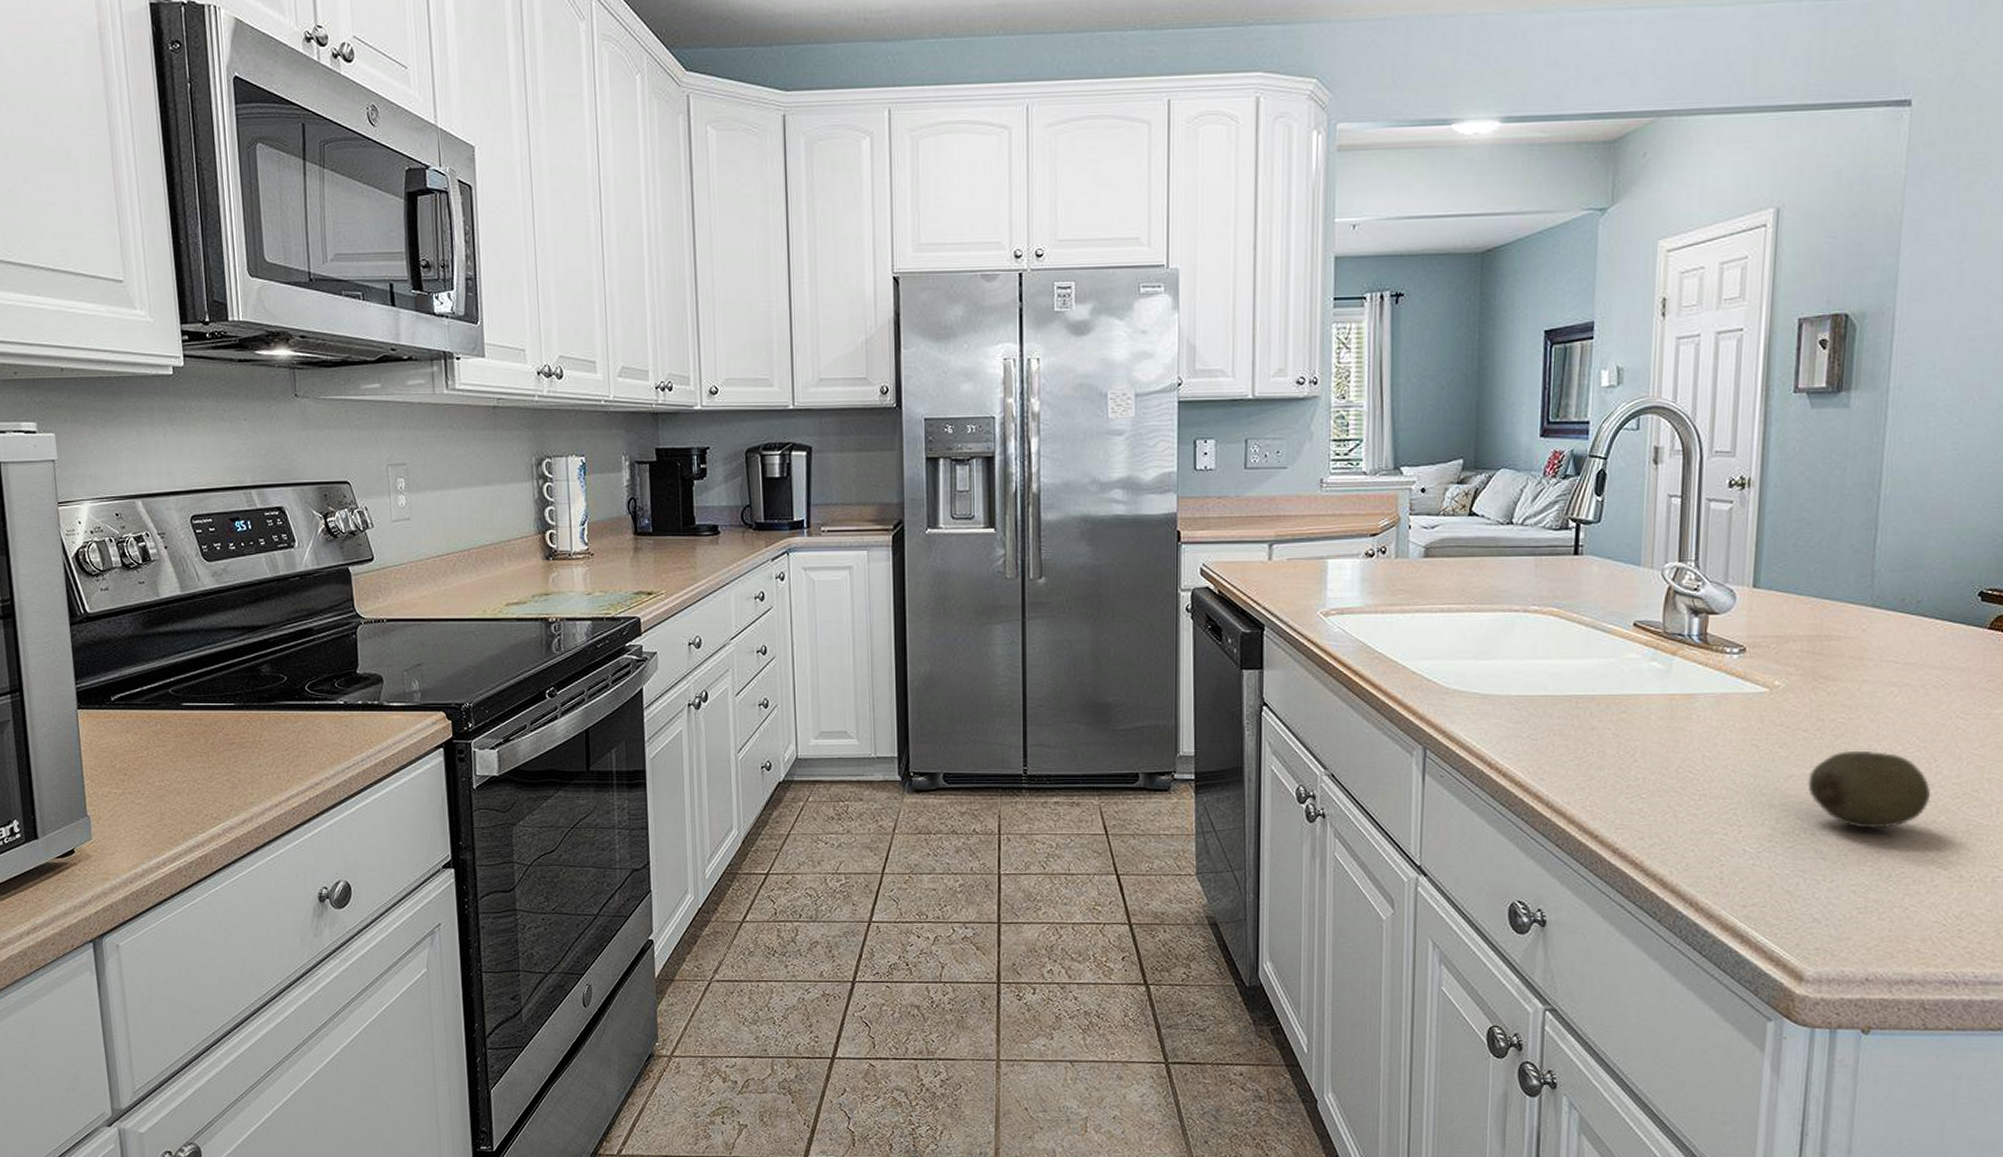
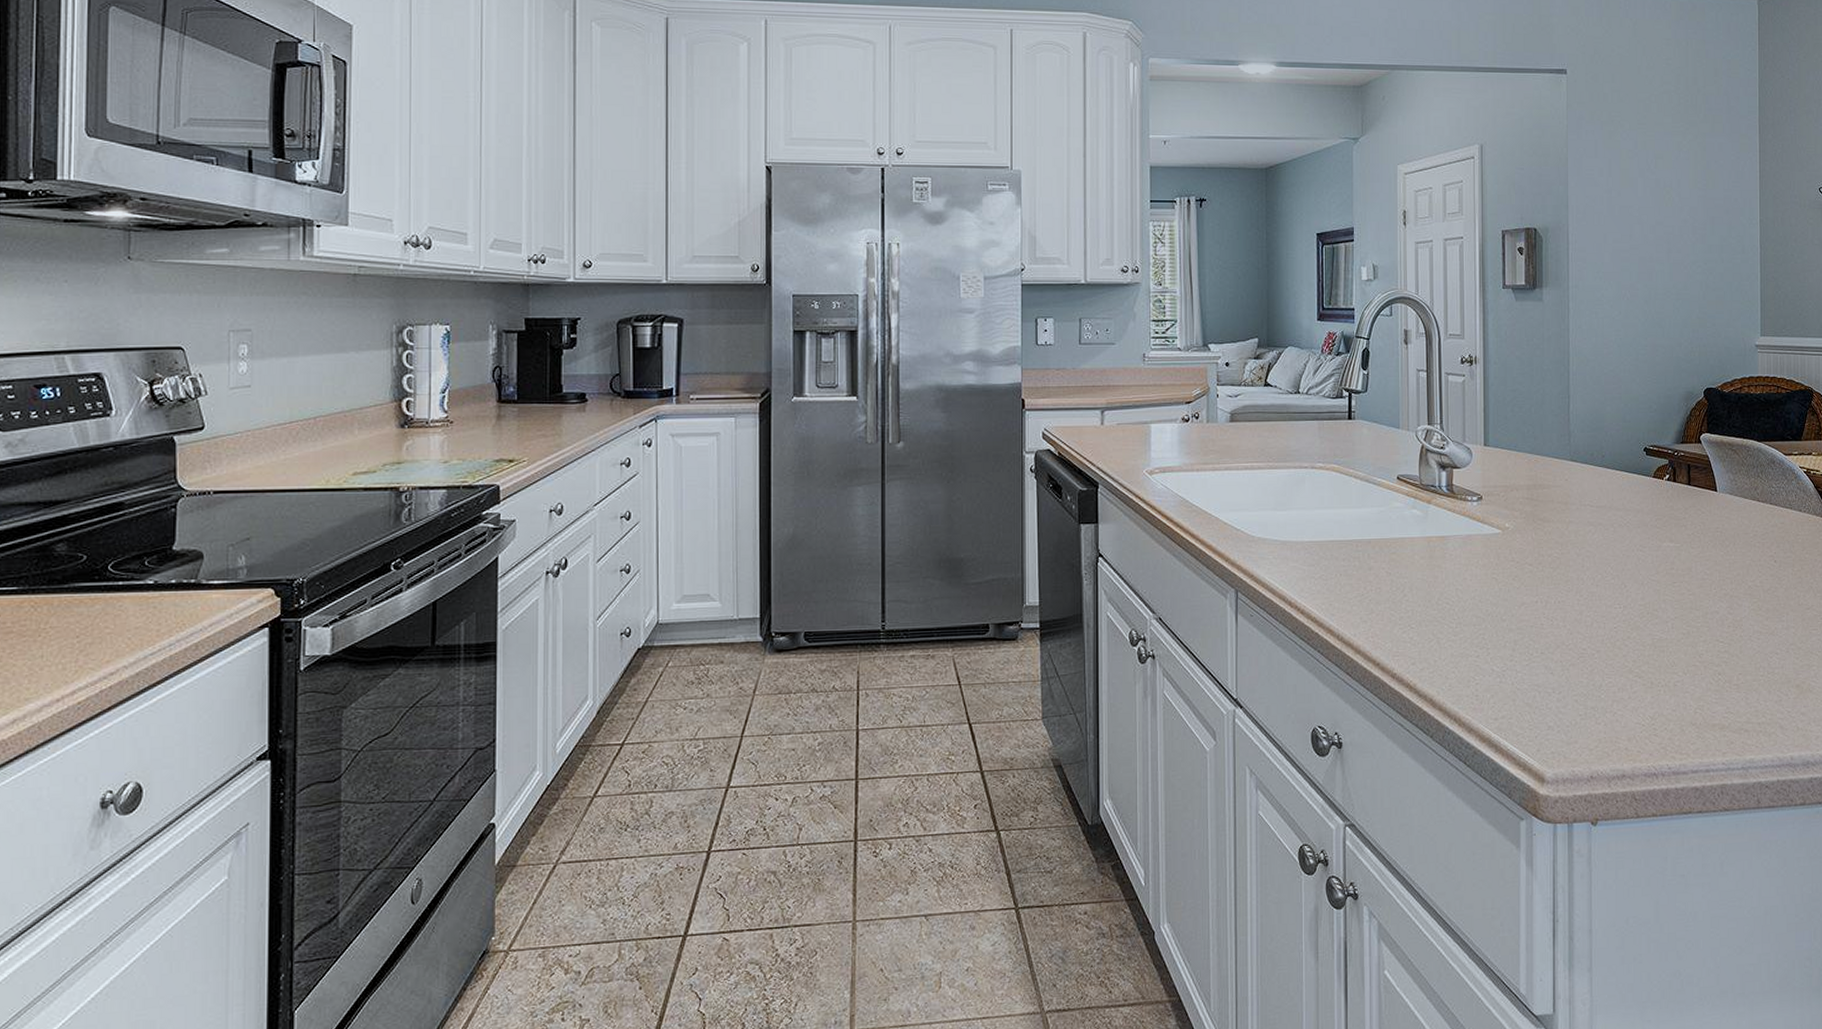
fruit: present [1808,750,1931,829] -> none [1536,580,1625,646]

